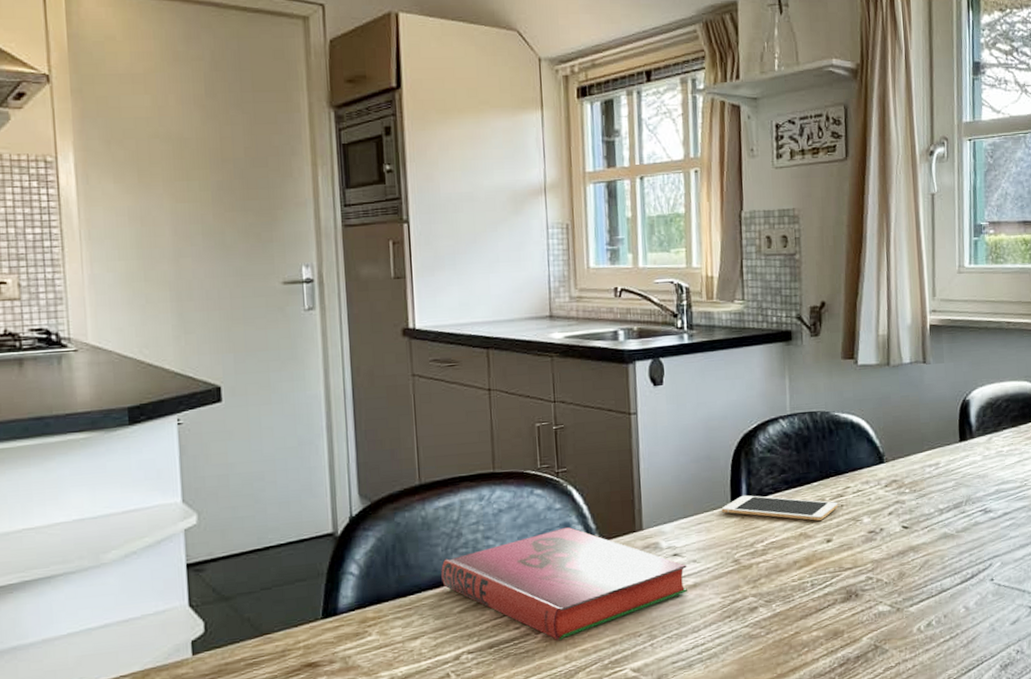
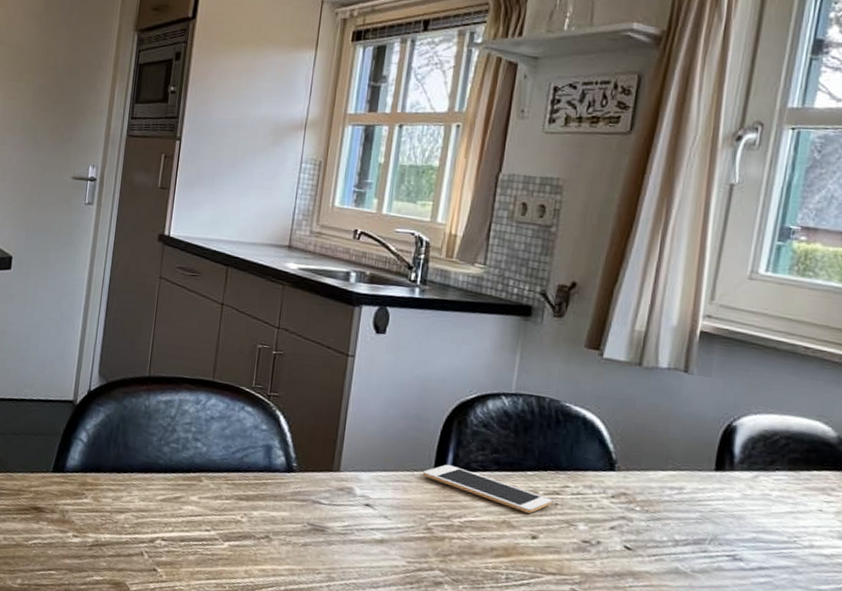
hardback book: present [441,526,687,641] -> none [152,449,377,555]

